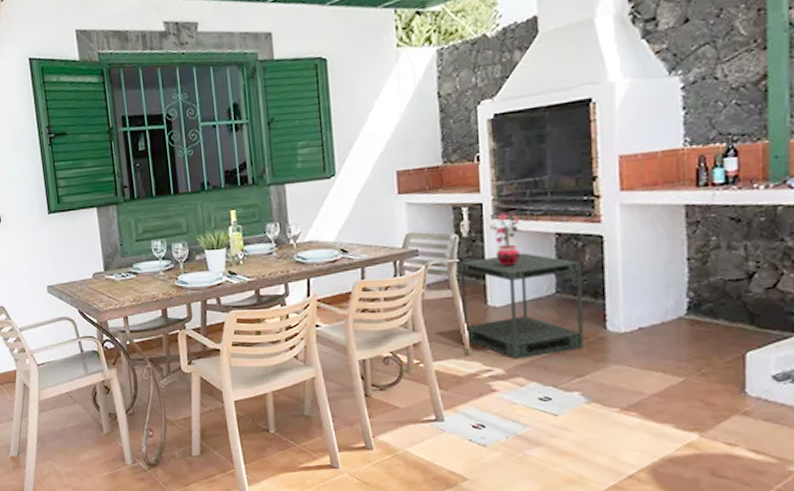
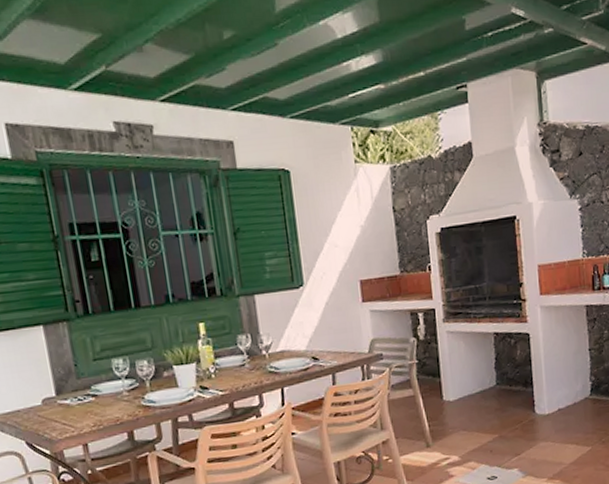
side table: present [459,252,584,359] -> none [418,351,520,446]
potted plant: present [489,211,523,268] -> none [441,315,469,365]

